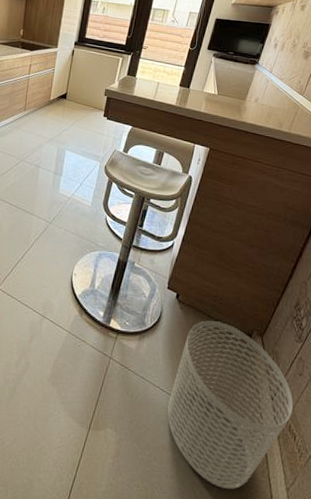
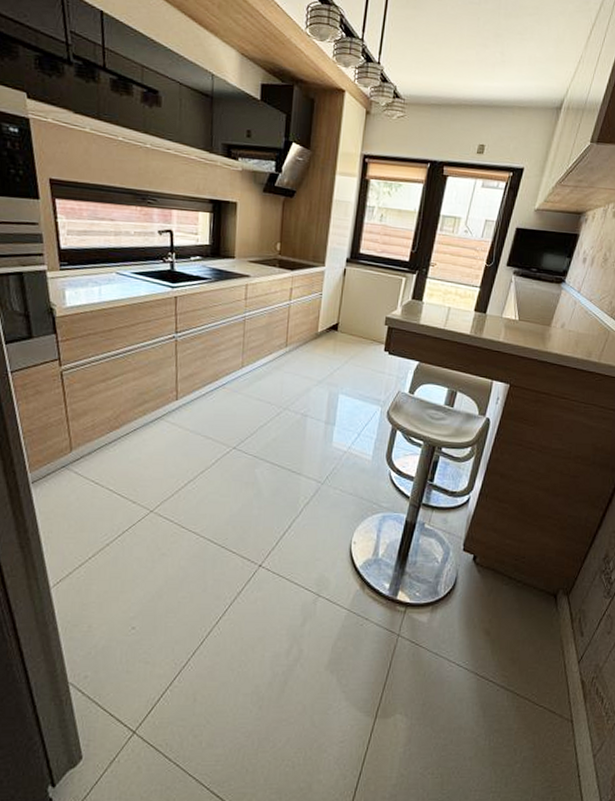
waste bin: present [167,320,294,489] -> none [465,583,601,764]

